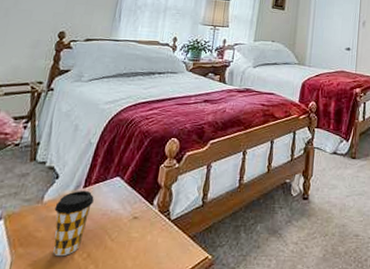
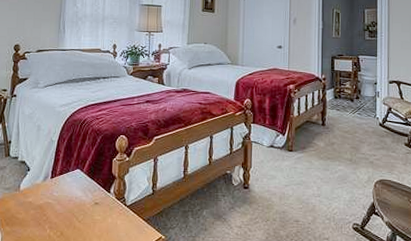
coffee cup: present [53,190,94,257] -> none [30,180,61,234]

